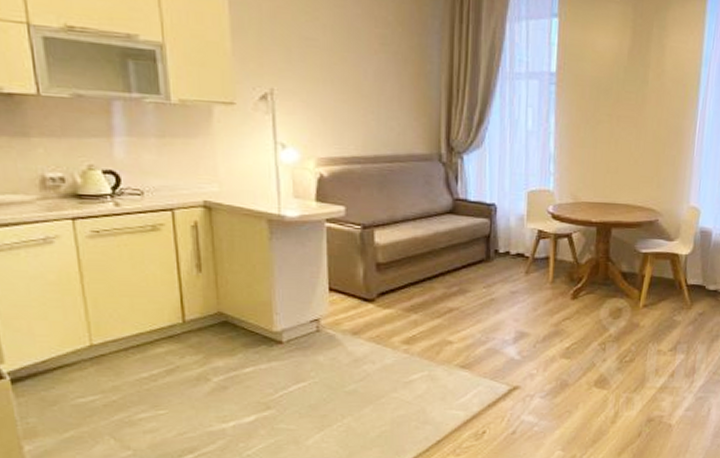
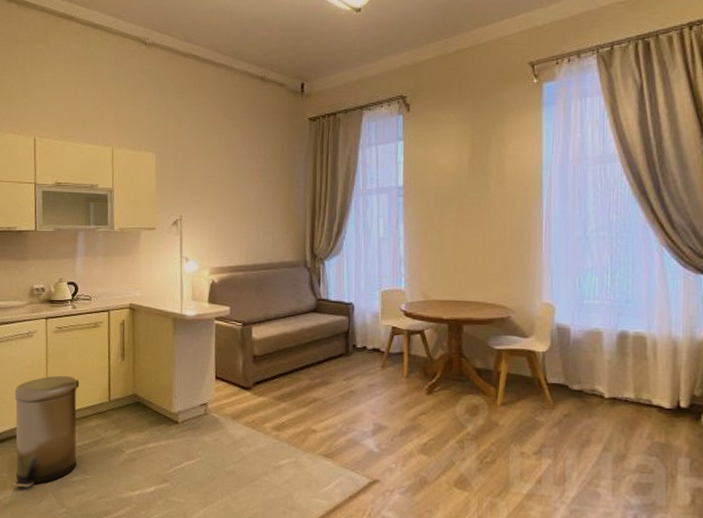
pedal bin: none [33,293,142,434] -> present [12,375,80,488]

